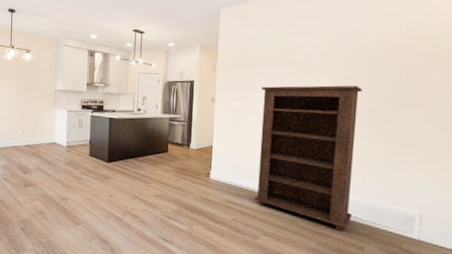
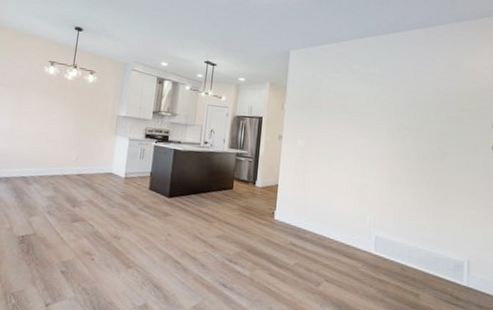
bookshelf: present [253,85,362,231] -> none [316,127,415,277]

